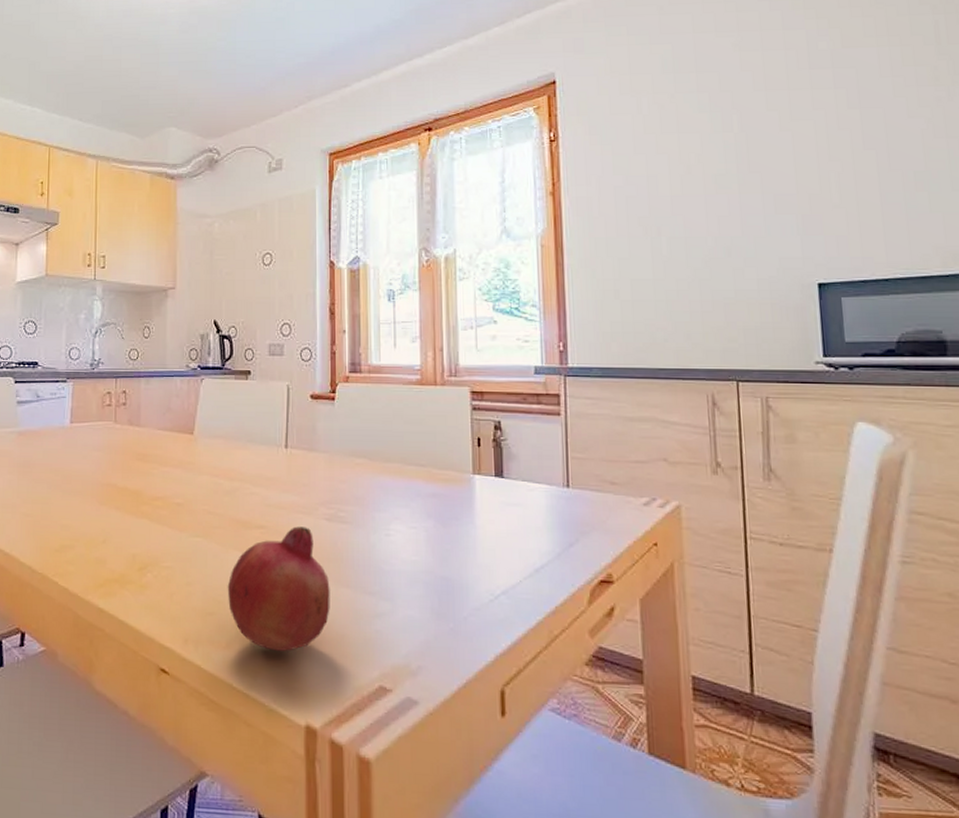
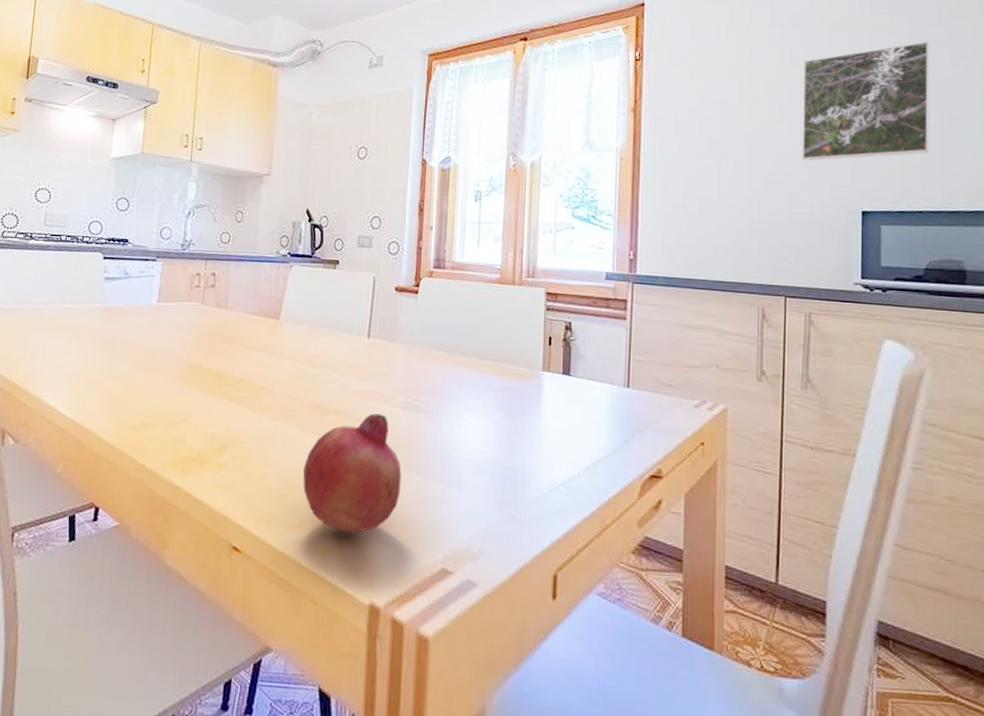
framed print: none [738,93,891,233] -> present [802,41,930,161]

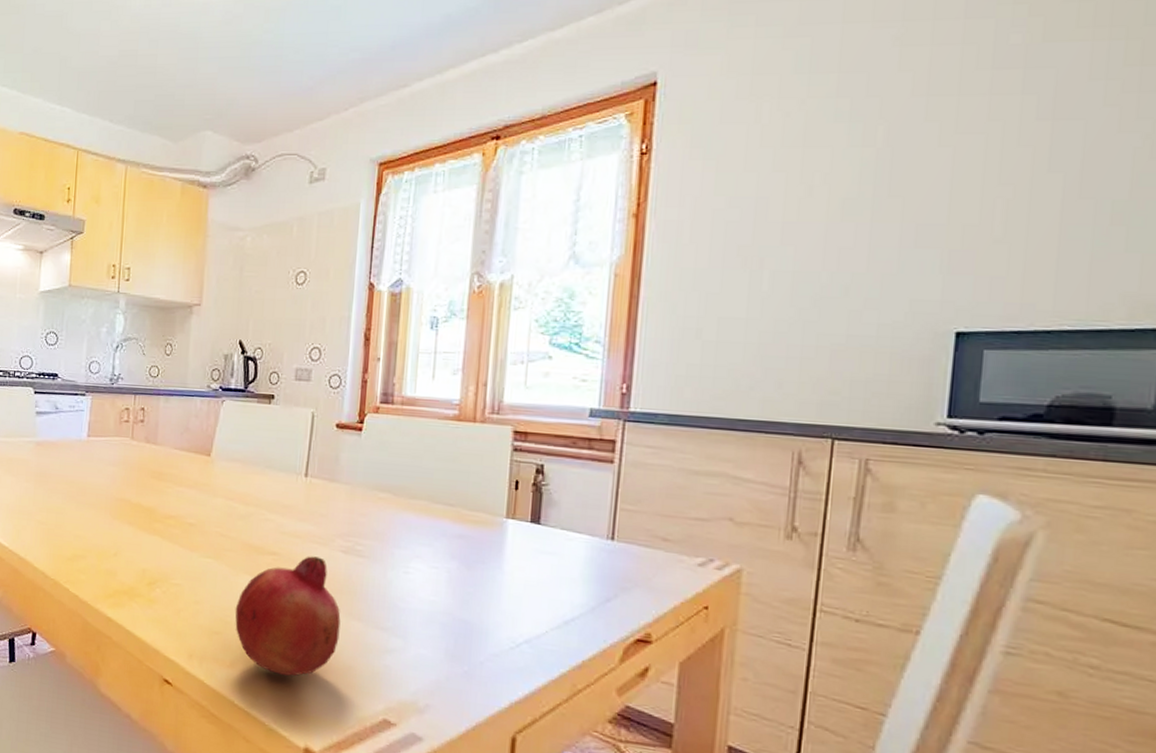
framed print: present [802,41,930,161] -> none [870,101,1086,270]

